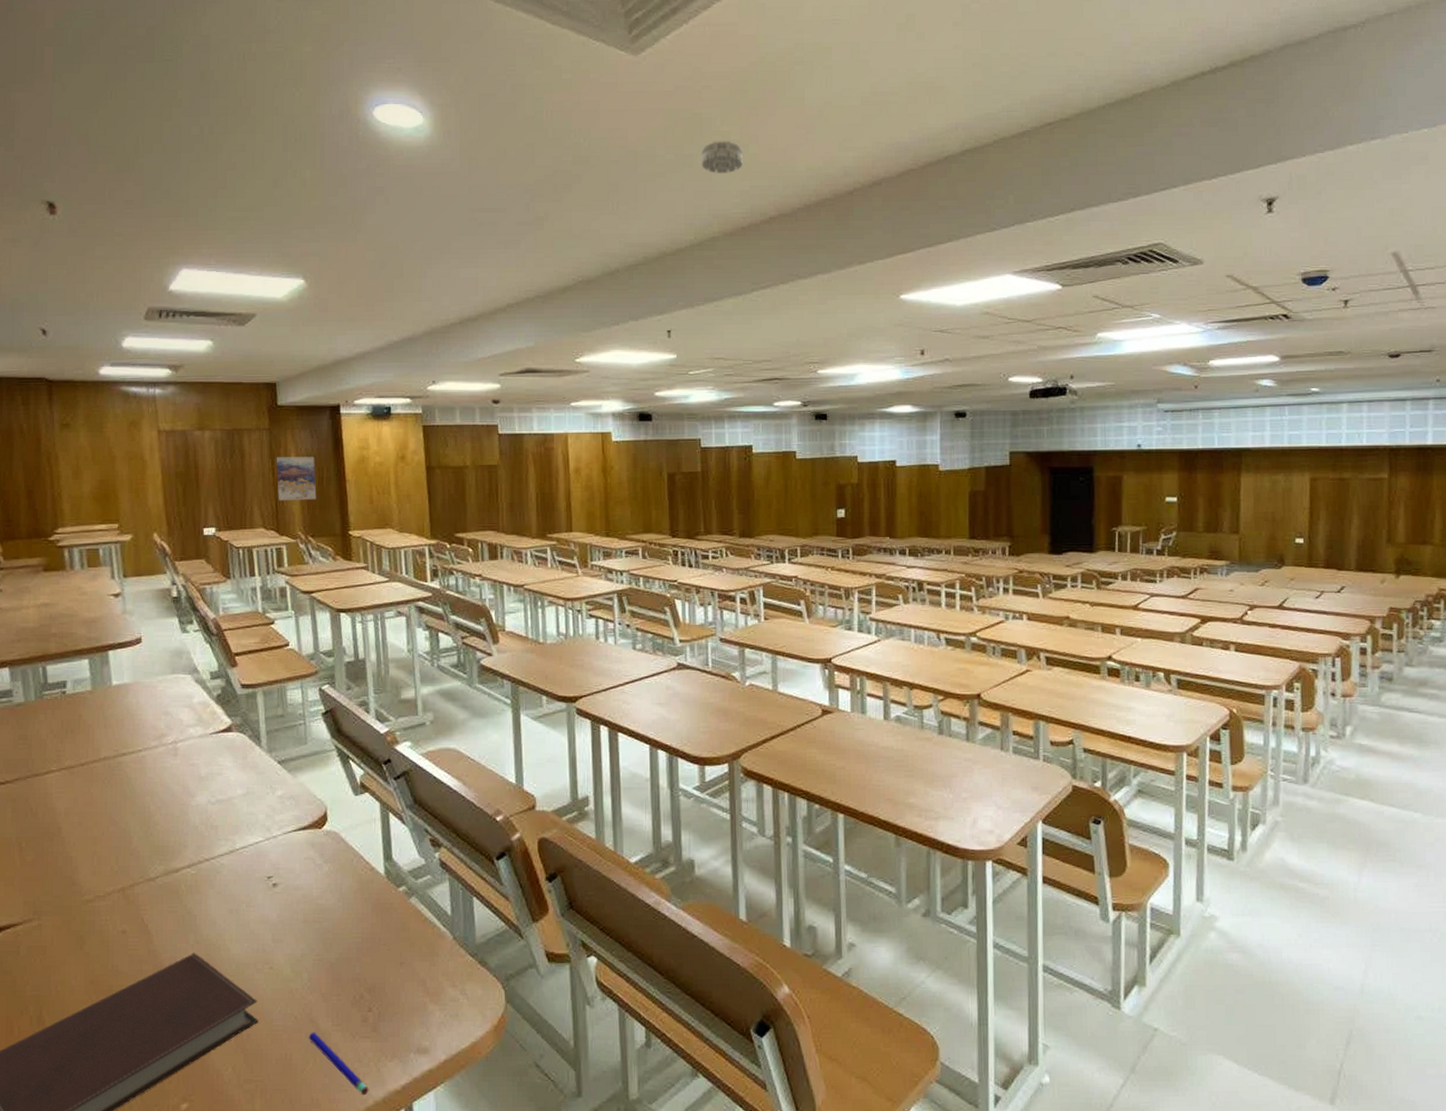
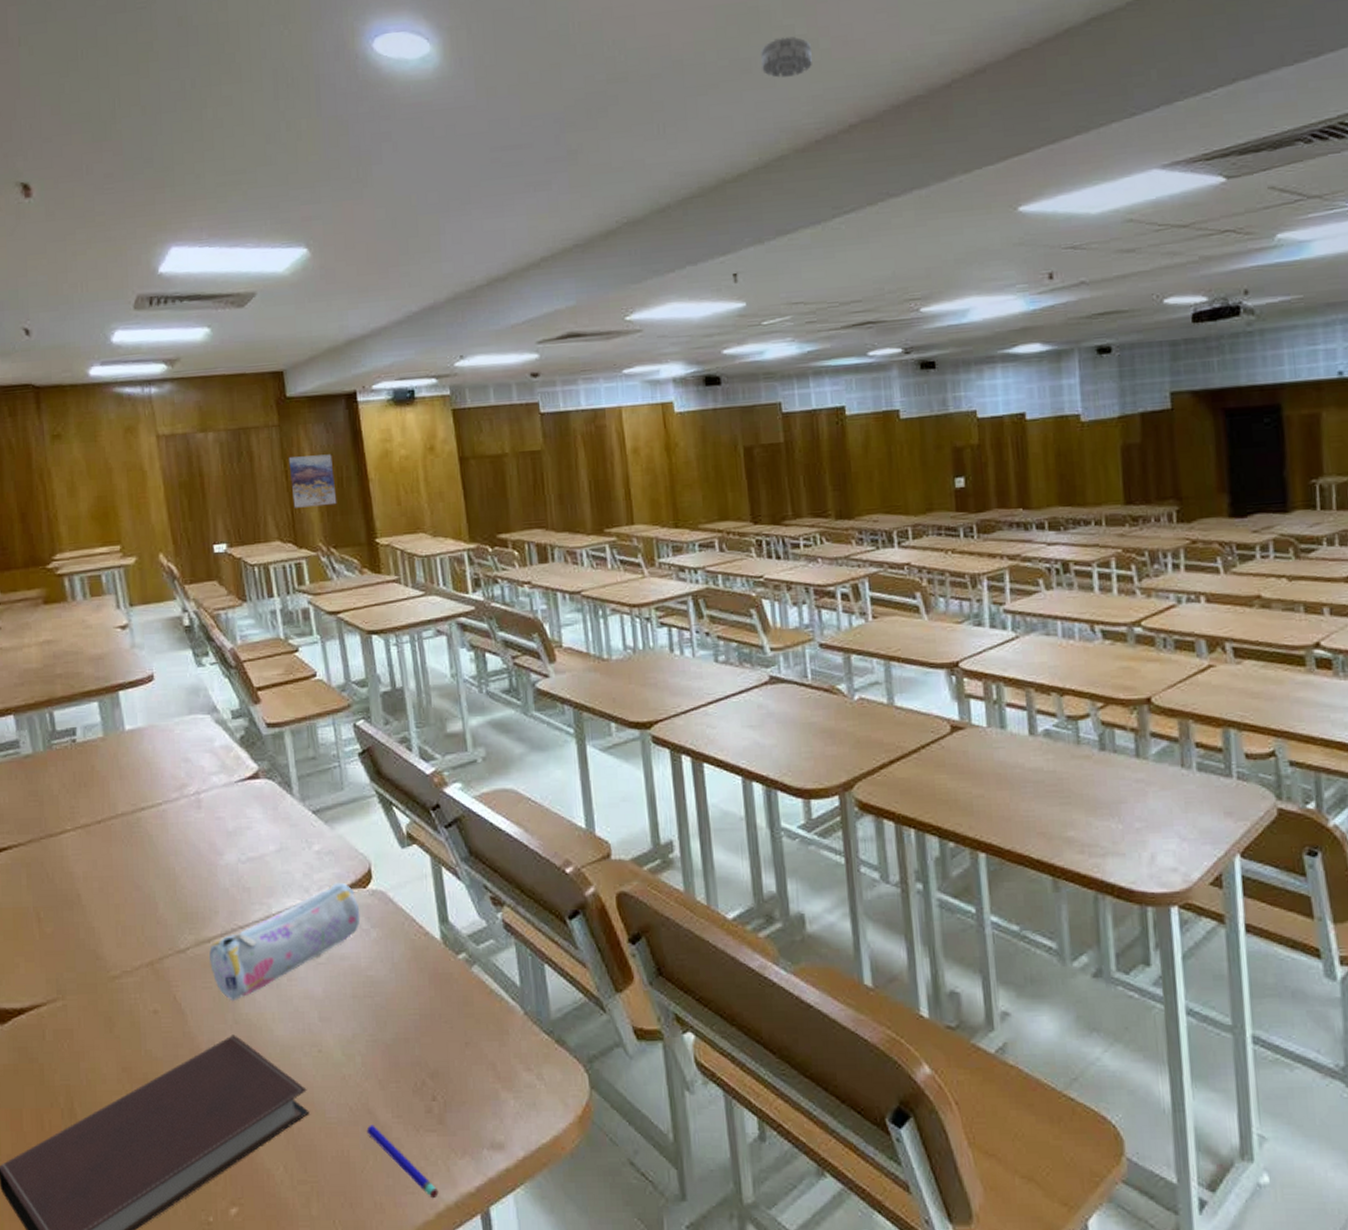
pencil case: none [177,823,315,923] -> present [209,882,361,1000]

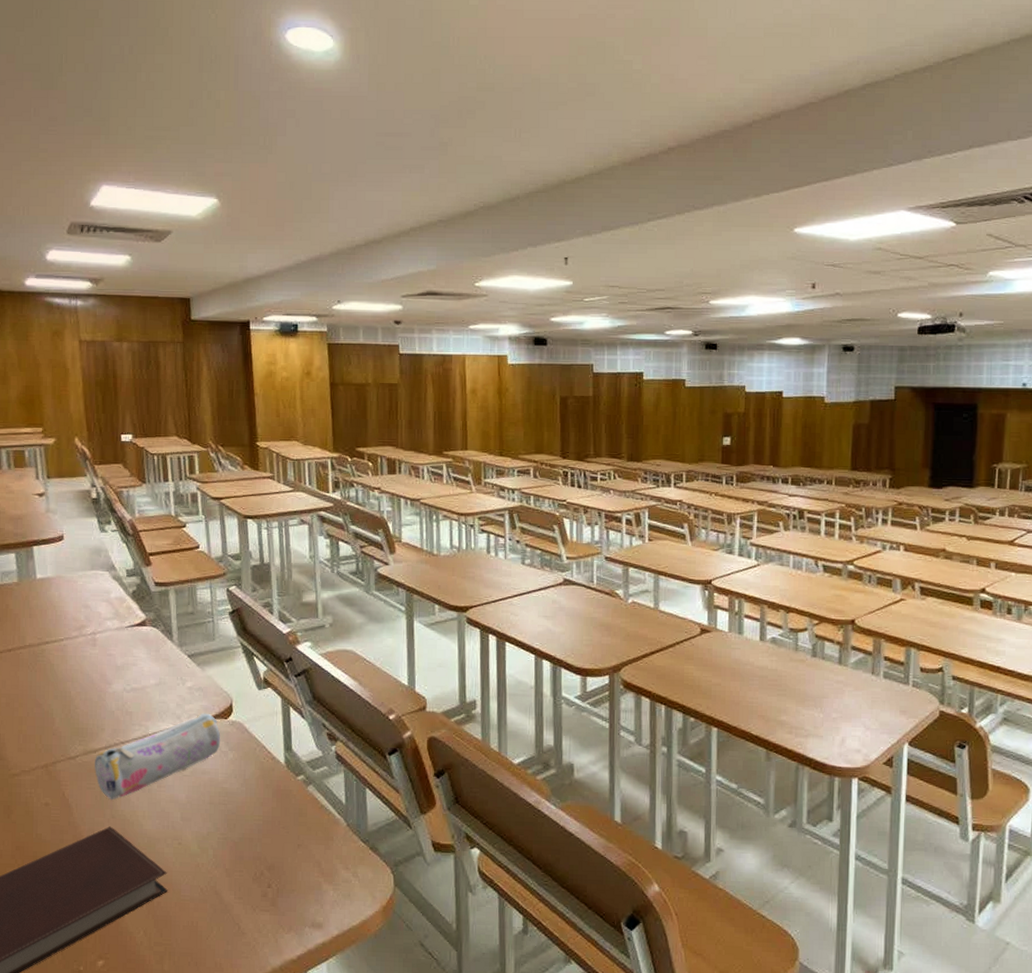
wall art: present [288,454,337,508] -> none [189,369,227,412]
pen: present [366,1125,439,1199] -> none [213,903,267,963]
smoke detector: present [760,36,812,78] -> none [602,70,644,104]

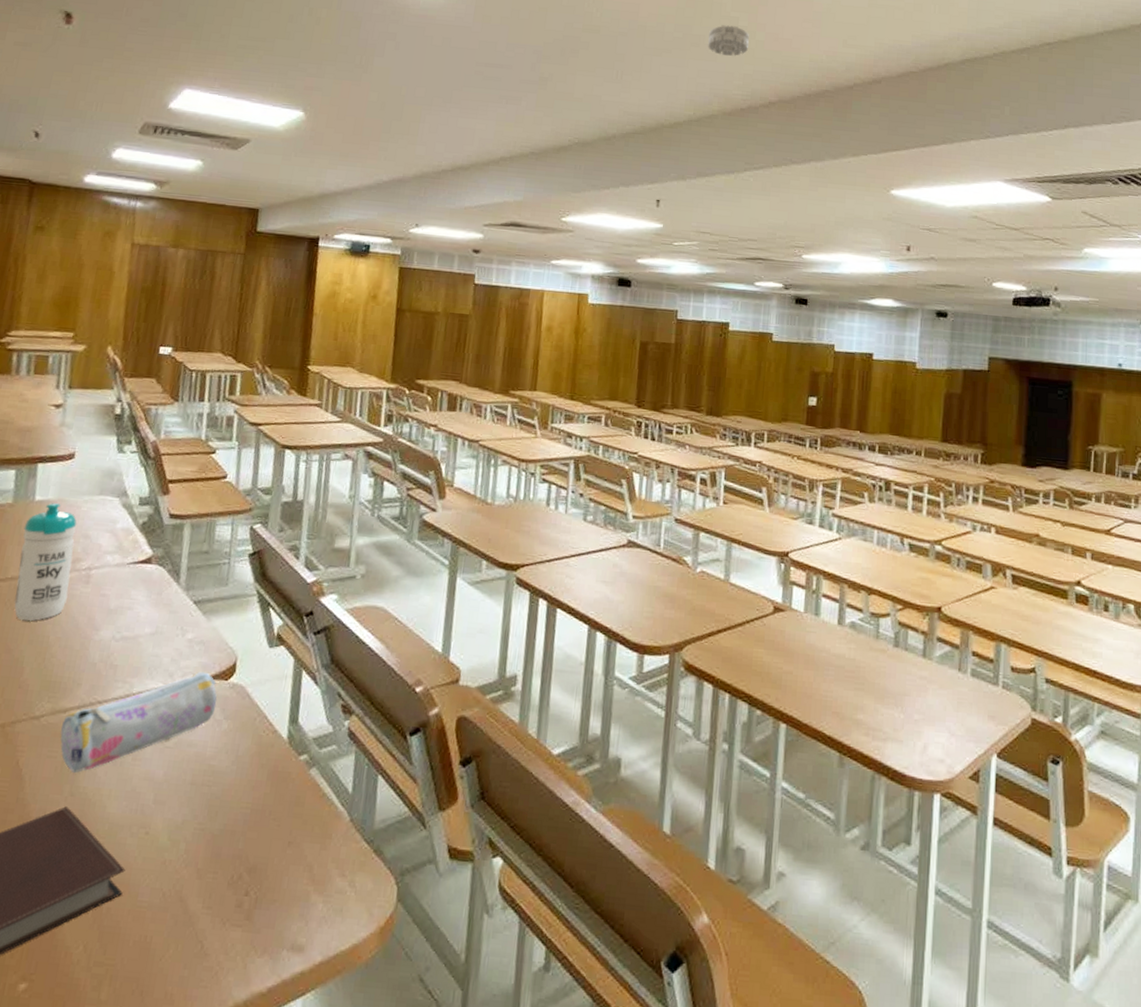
water bottle: none [32,580,80,680] -> present [14,503,77,621]
smoke detector: none [602,70,644,104] -> present [707,25,749,57]

